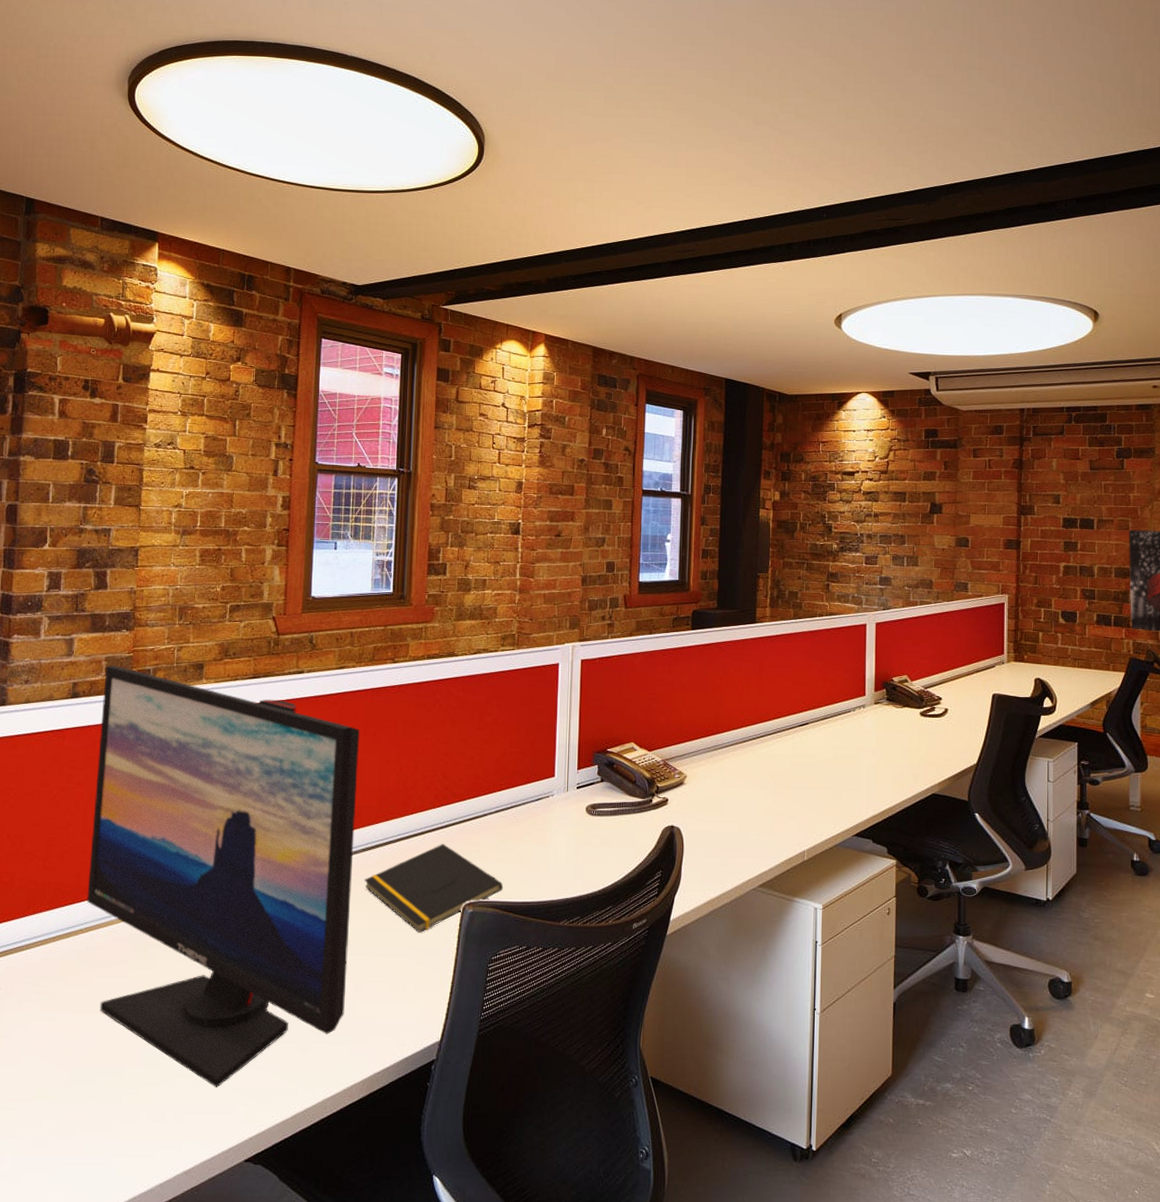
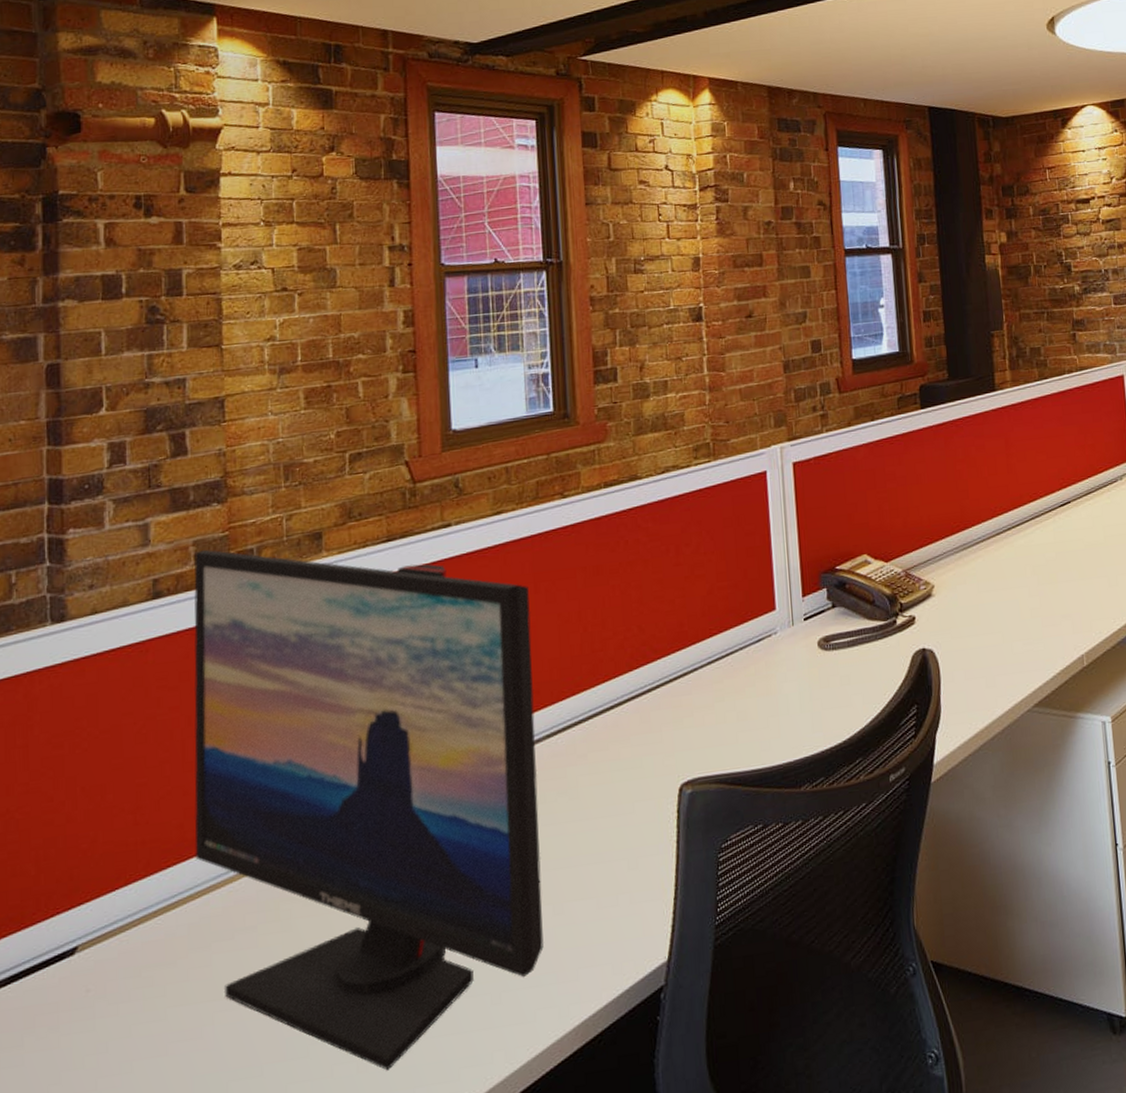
notepad: present [363,844,504,933] -> none [552,713,727,829]

